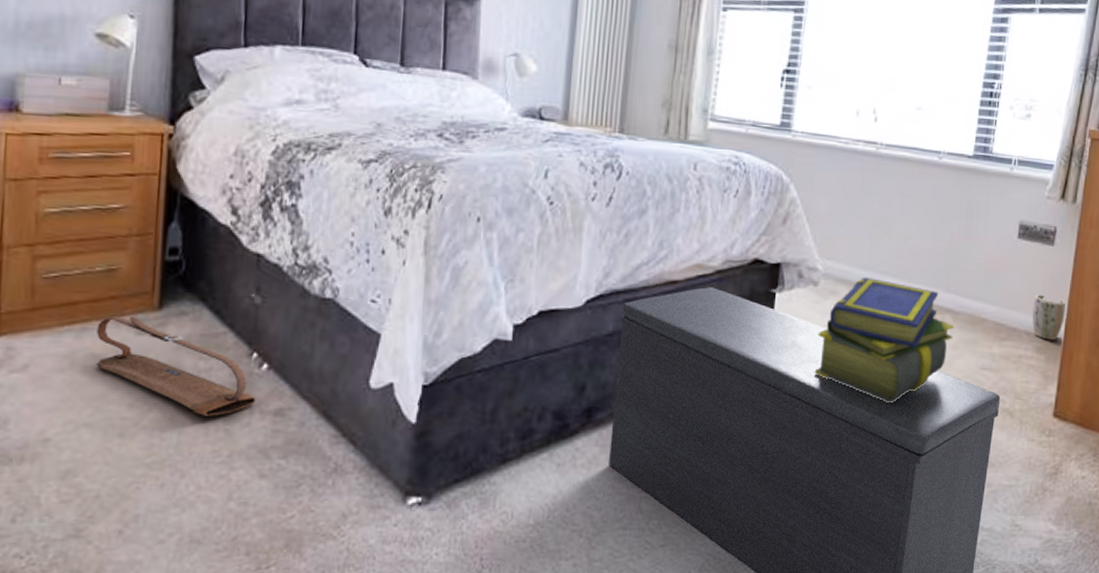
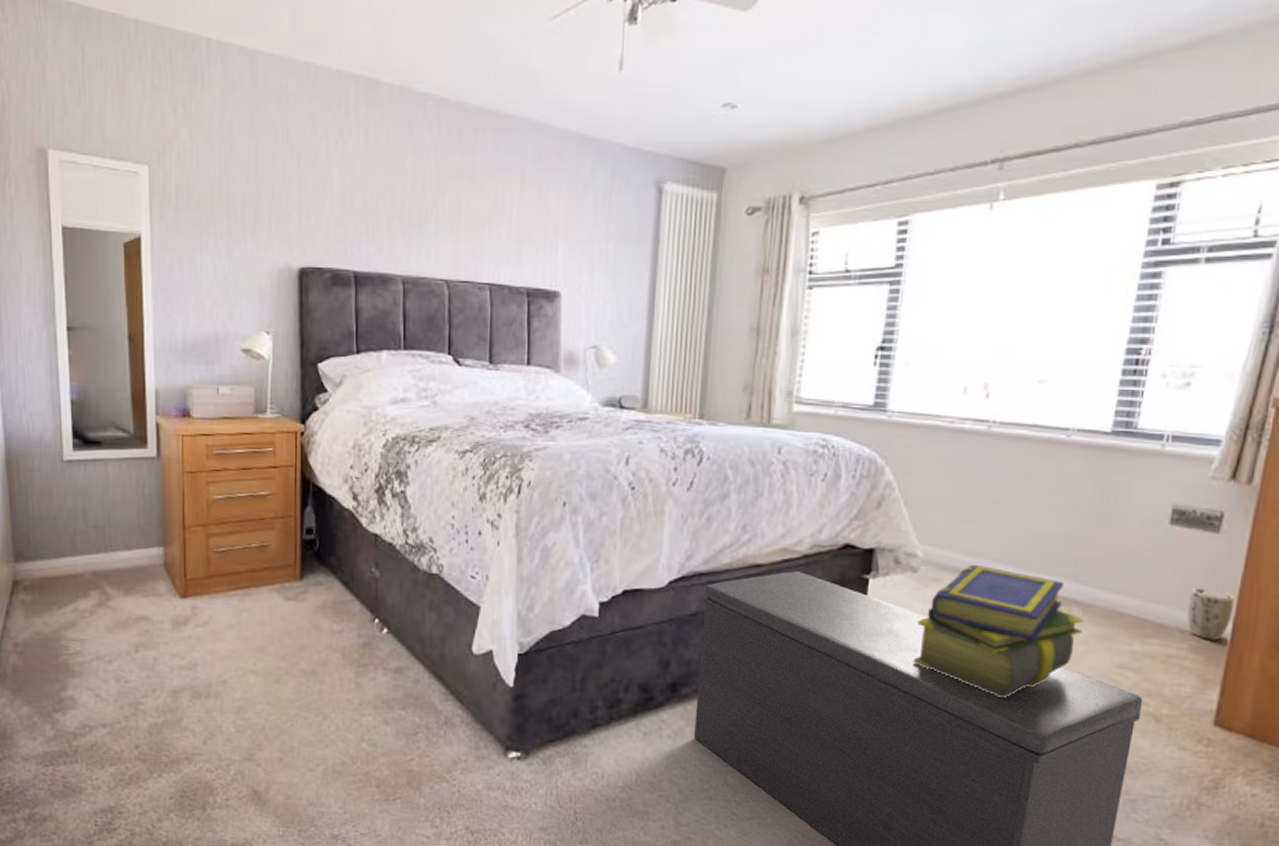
bag: present [96,317,256,416] -> none [256,585,379,670]

